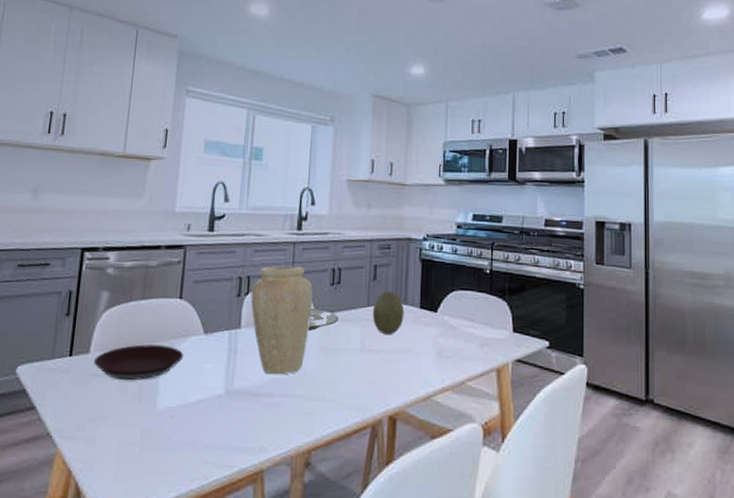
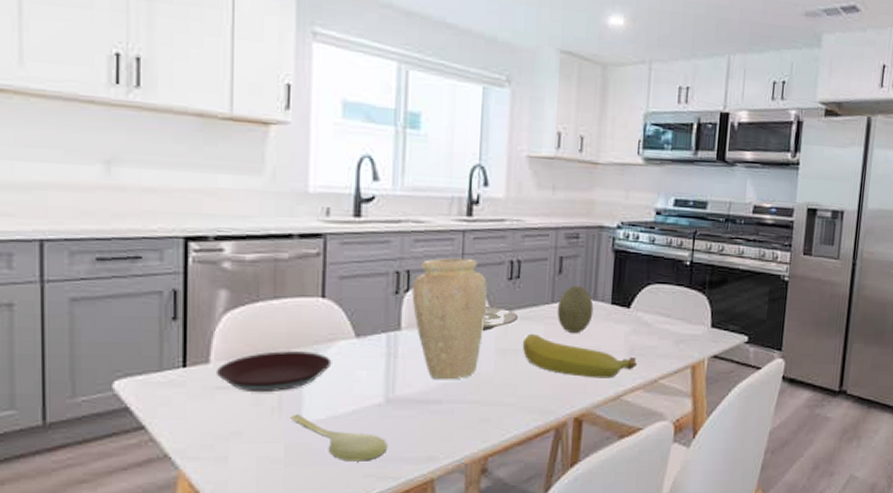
spoon: none [147,401,225,449] -> present [290,414,387,462]
banana: none [342,334,446,379] -> present [522,333,638,378]

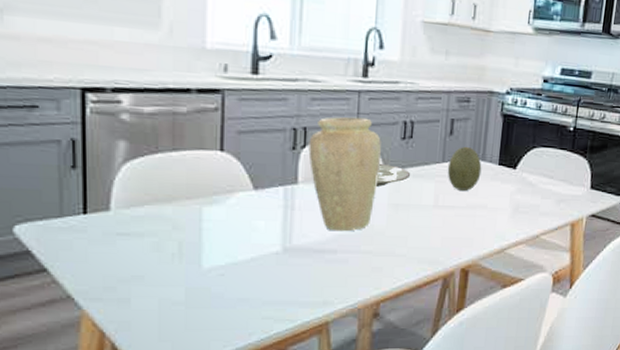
plate: present [215,350,332,393] -> none [116,200,231,240]
spoon: present [290,414,387,462] -> none [190,260,284,305]
banana: present [522,333,638,378] -> none [413,190,522,233]

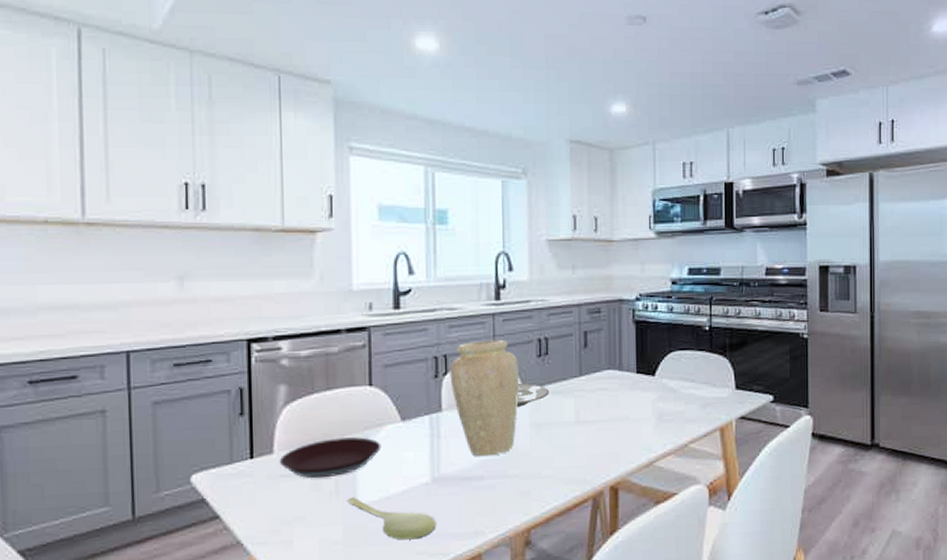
plate: none [116,200,231,240] -> present [279,436,381,479]
spoon: none [190,260,284,305] -> present [346,497,436,540]
fruit: present [447,146,482,191] -> none [585,357,620,403]

